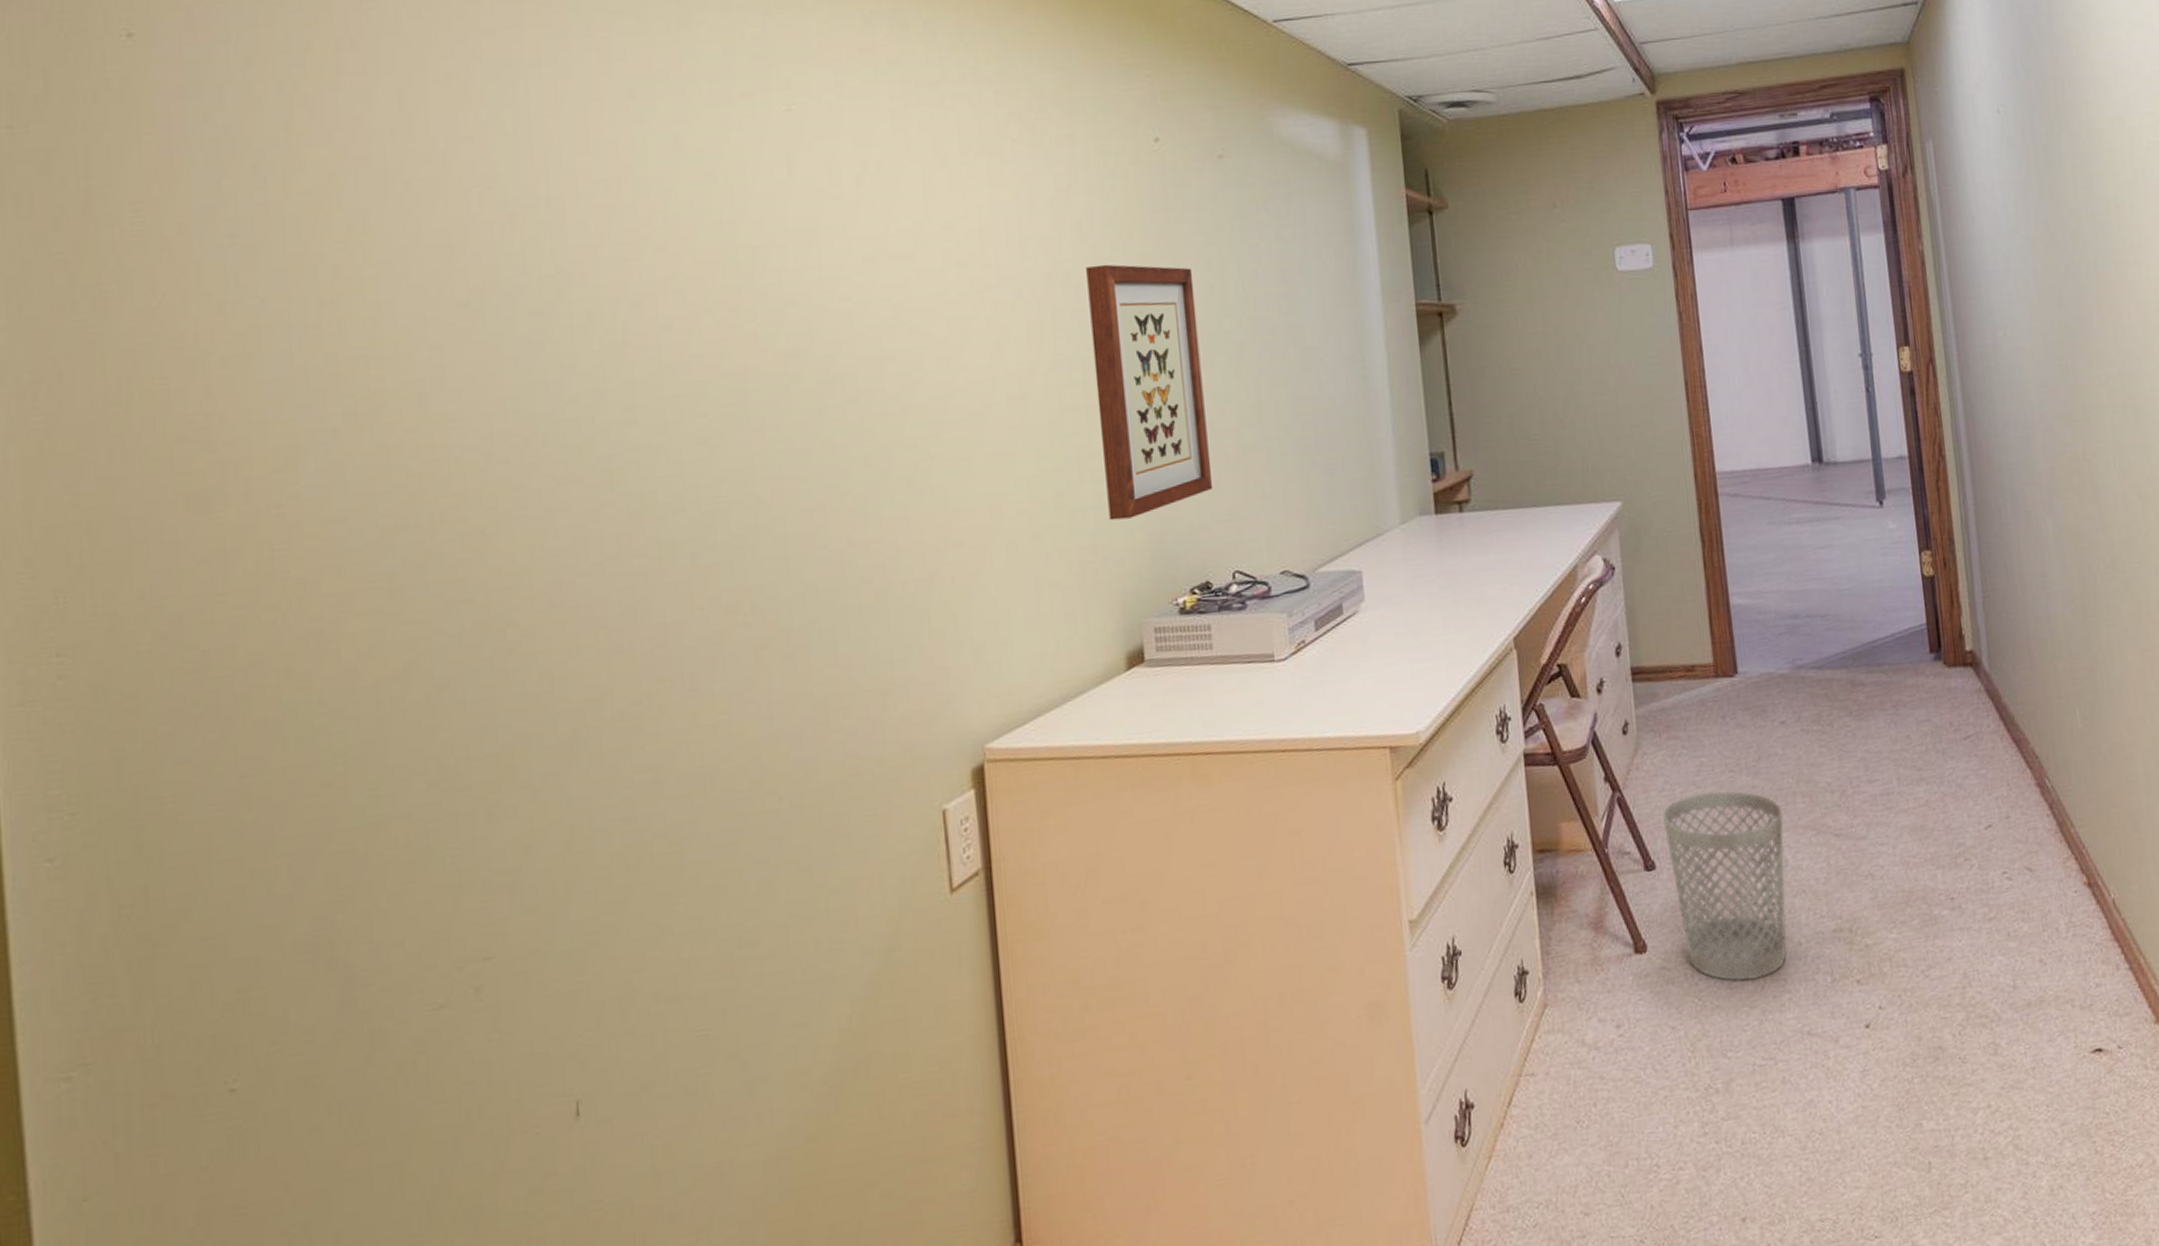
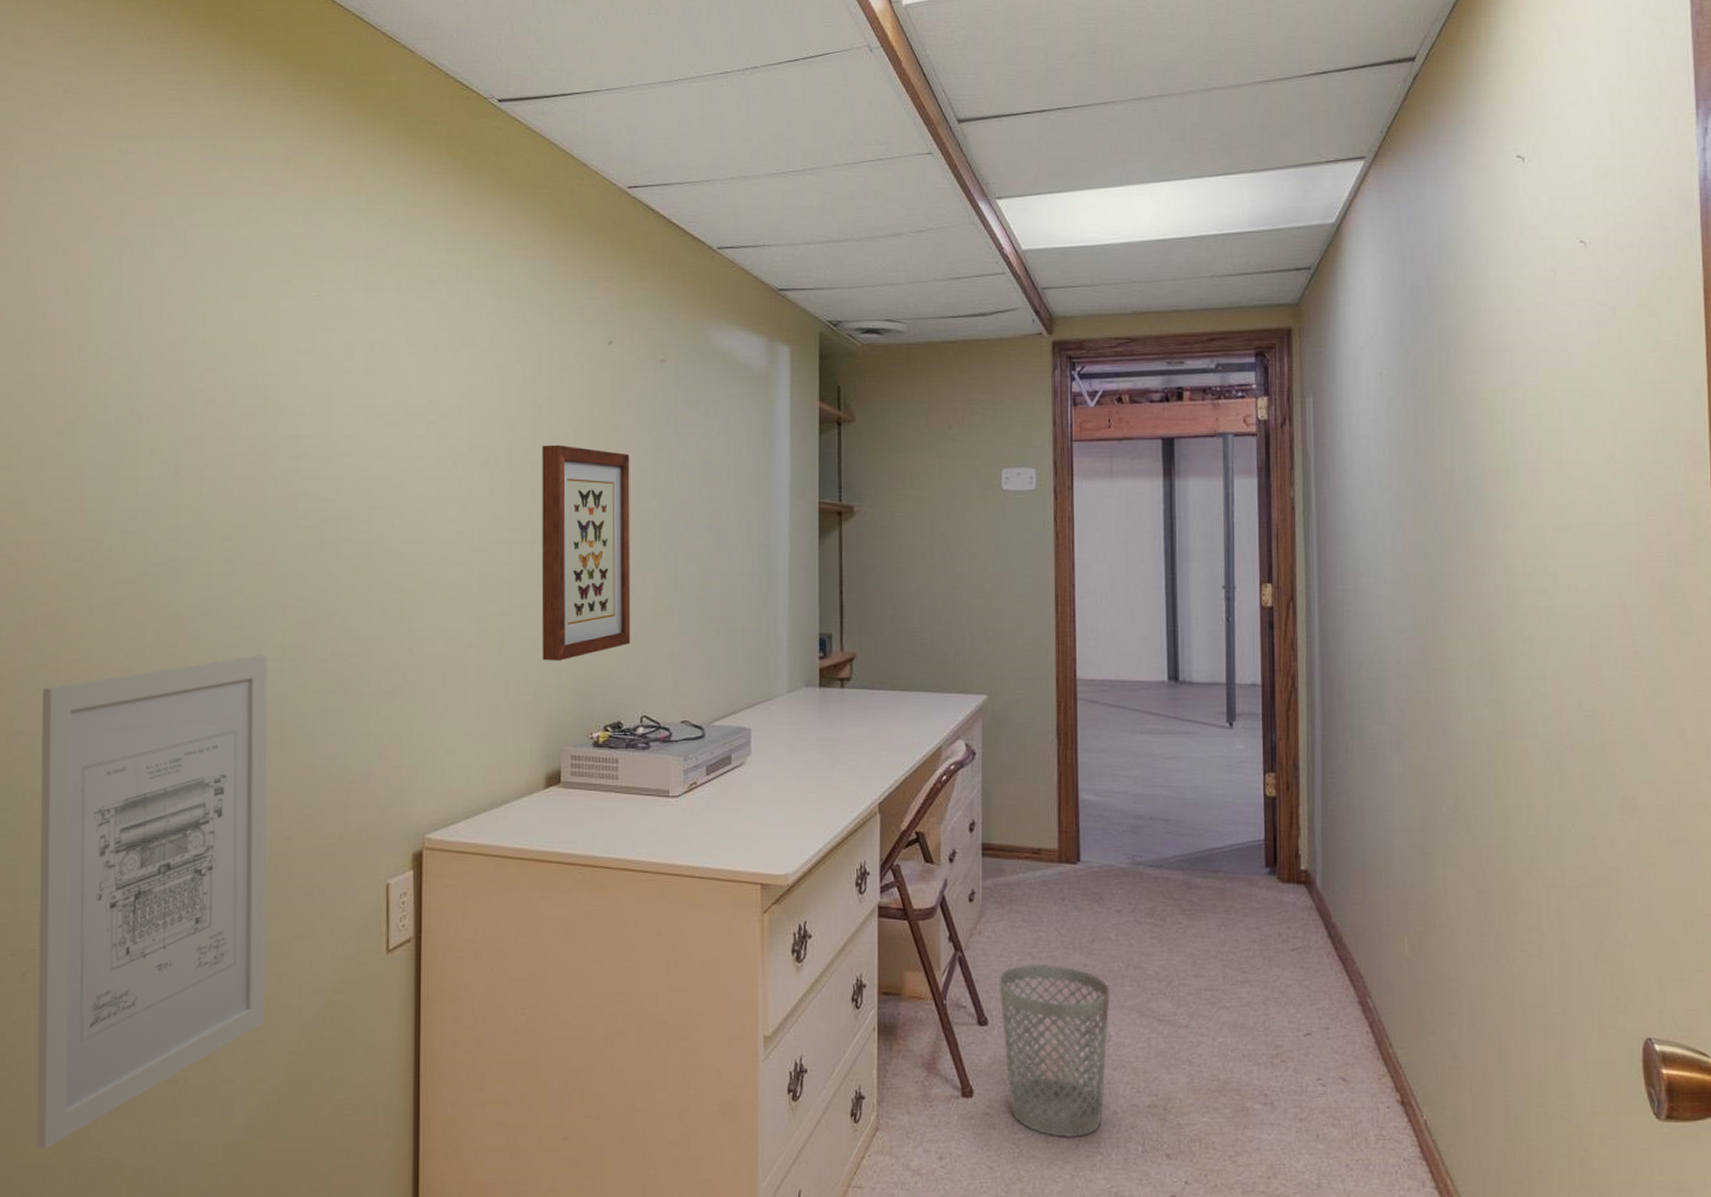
wall art: none [469,552,804,1206] -> present [36,655,268,1149]

